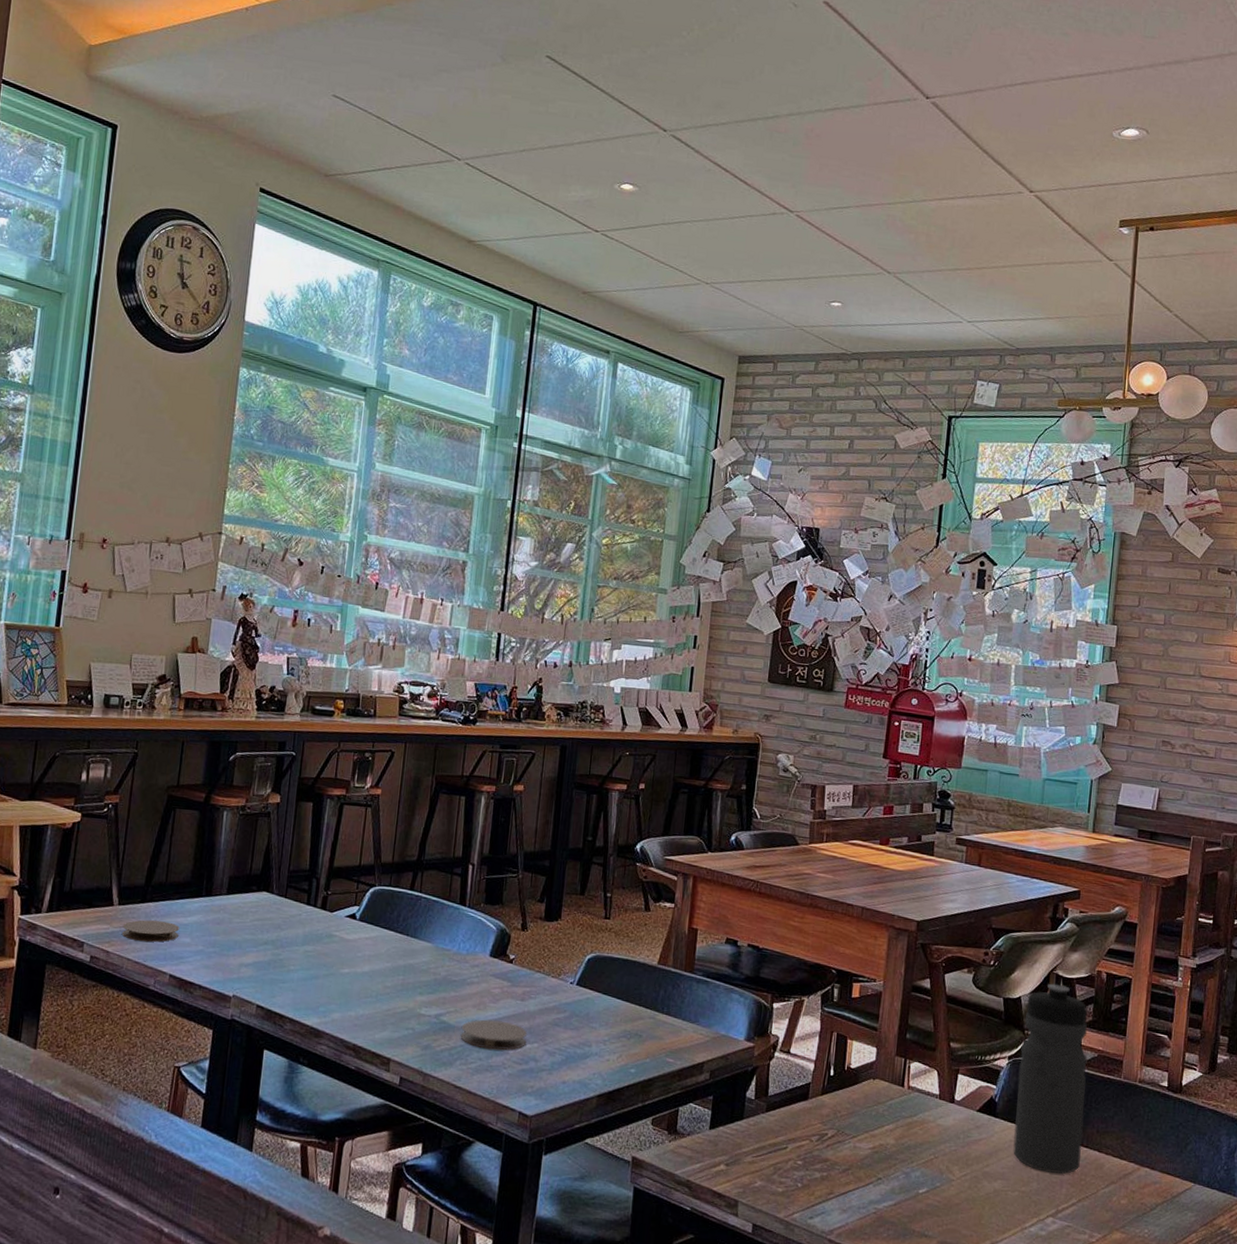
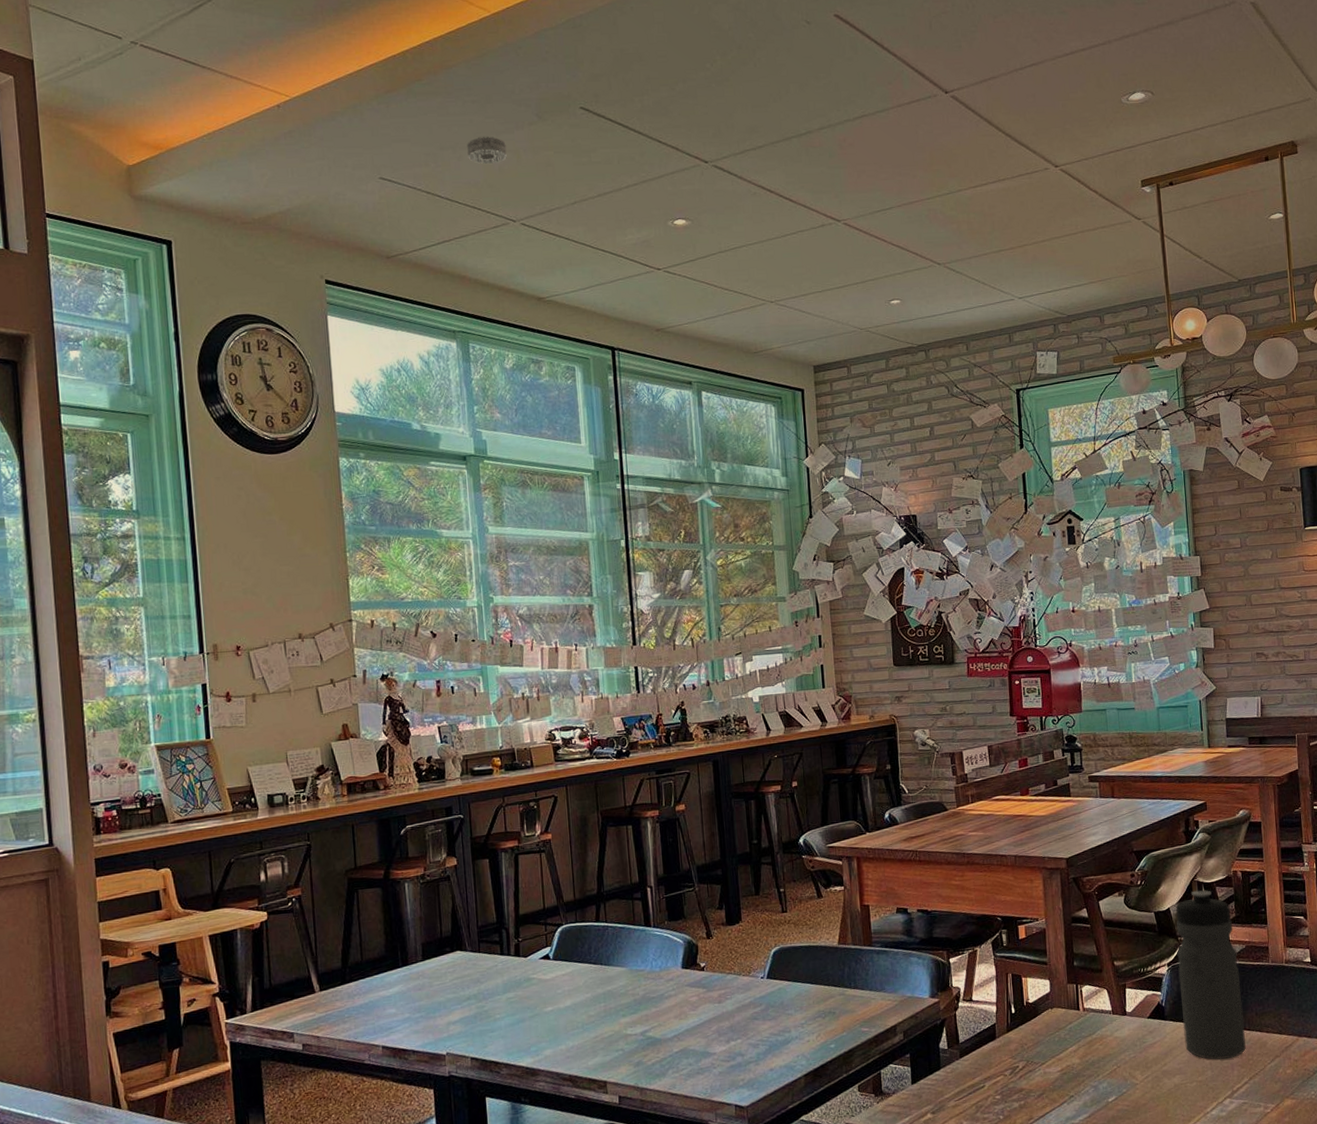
coaster: present [121,919,180,942] -> none [327,997,385,1021]
smoke detector: none [424,70,465,99] -> present [467,137,507,165]
coaster: present [460,1019,528,1051] -> none [667,1024,731,1055]

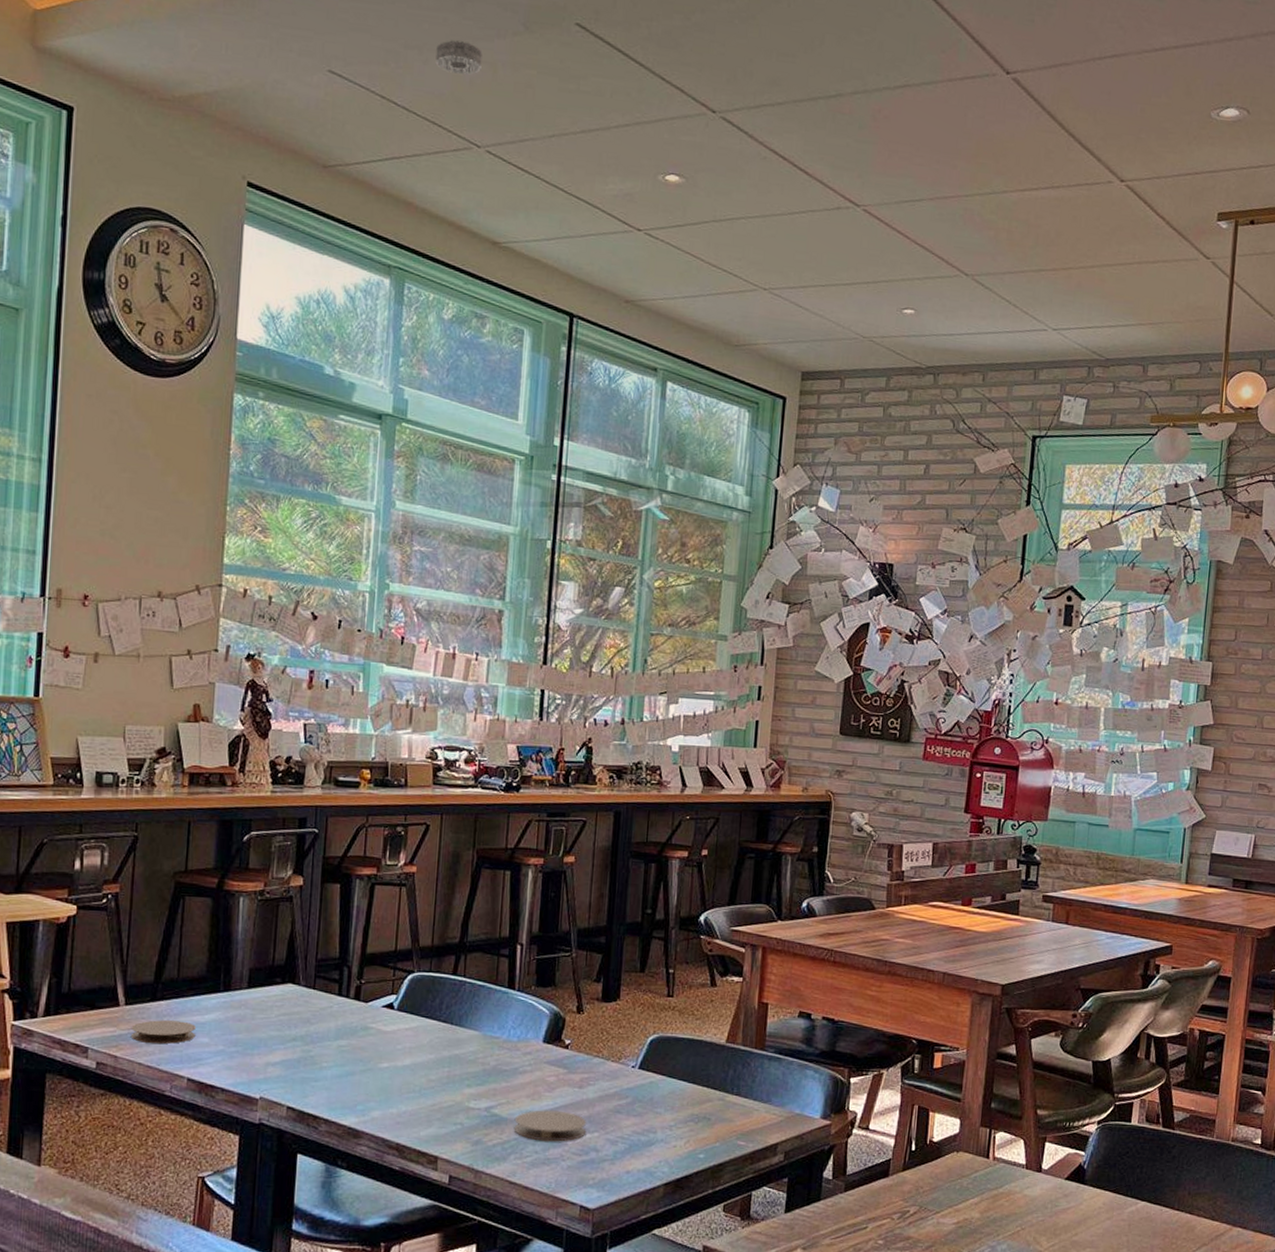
coaster: none [327,997,385,1021] -> present [130,1020,197,1044]
coaster: none [667,1024,731,1055] -> present [514,1110,587,1142]
water bottle: present [1176,890,1246,1060] -> none [1102,1043,1180,1238]

